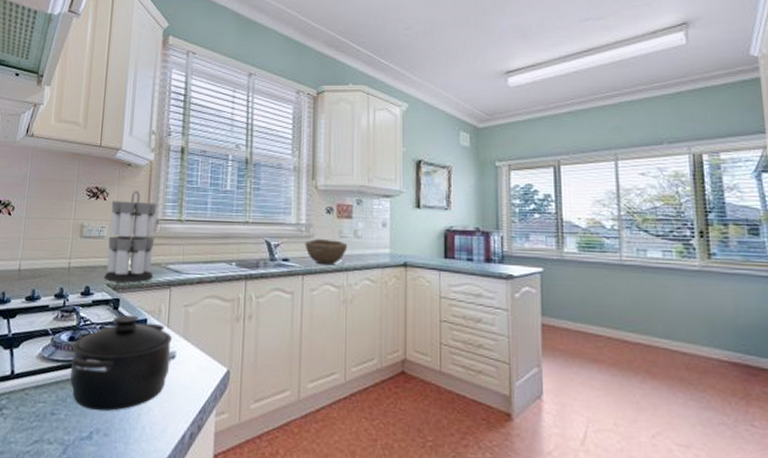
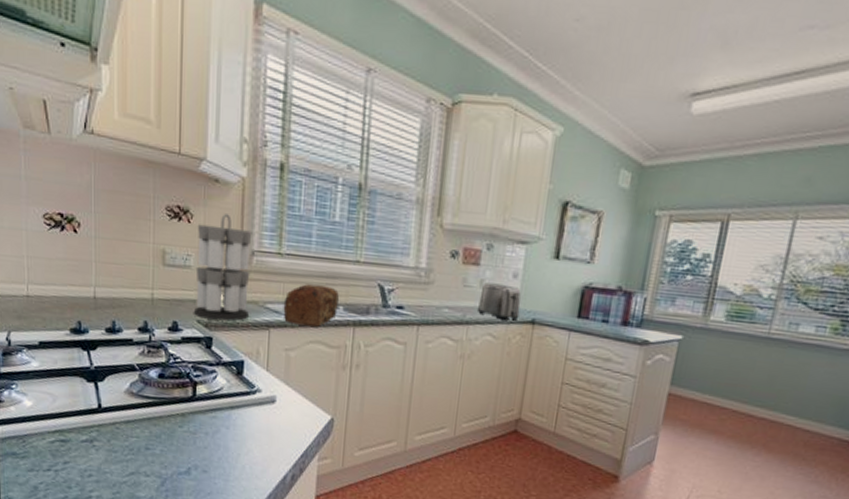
saucepan: present [70,314,172,411] -> none [162,354,272,449]
bread loaf: none [183,245,232,284] -> present [283,284,340,328]
bowl: present [305,239,348,265] -> none [423,286,472,317]
toaster: none [354,232,392,265] -> present [476,282,521,321]

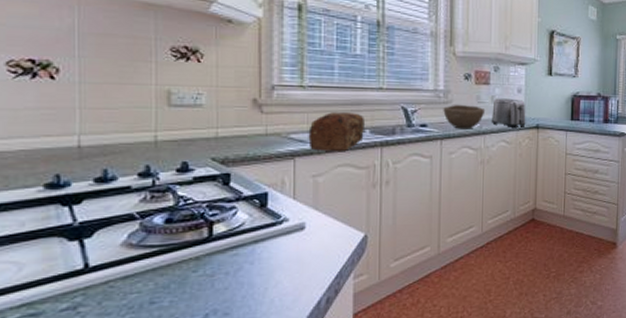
spice rack: present [193,214,252,321] -> none [206,52,272,155]
bowl: none [423,286,472,317] -> present [443,105,486,129]

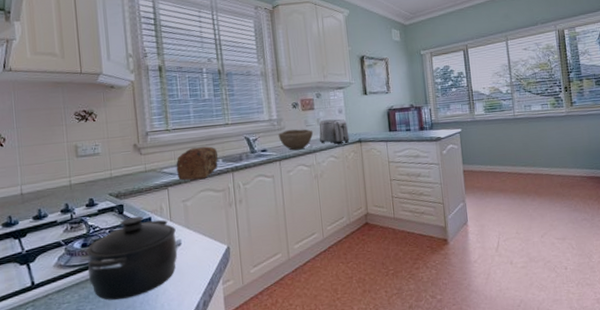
saucepan: none [171,189,299,292] -> present [86,216,178,300]

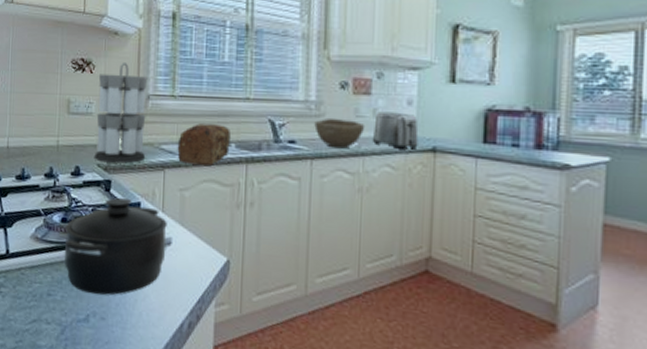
spice rack: none [100,109,151,192] -> present [93,63,148,164]

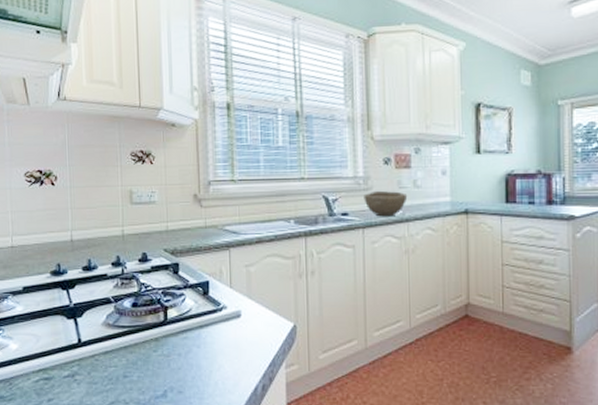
saucepan: present [64,197,167,295] -> none [136,278,237,370]
spice rack: present [93,63,148,164] -> none [158,152,211,247]
bread loaf: present [177,123,232,167] -> none [240,204,290,243]
toaster: present [372,111,419,150] -> none [414,182,453,213]

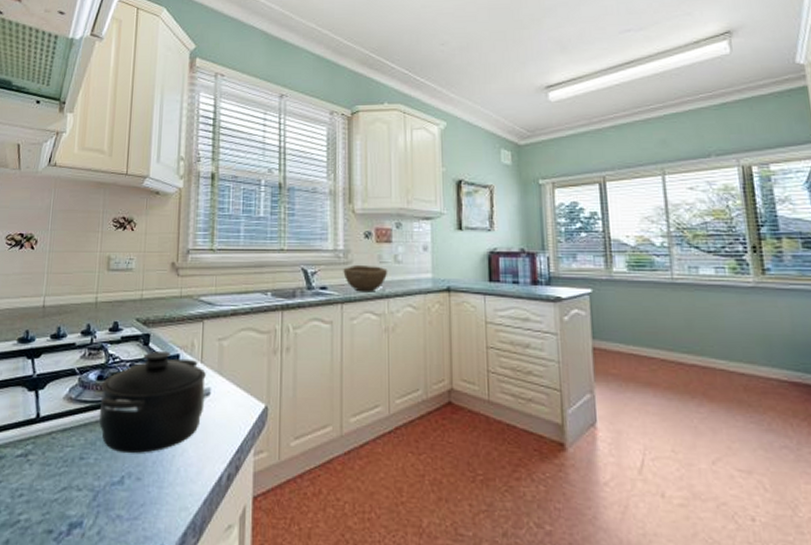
saucepan: none [136,278,237,370] -> present [99,350,206,453]

